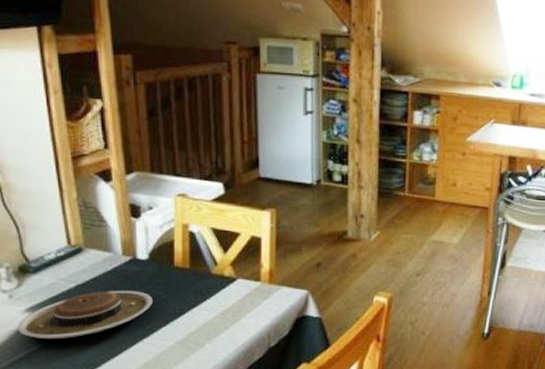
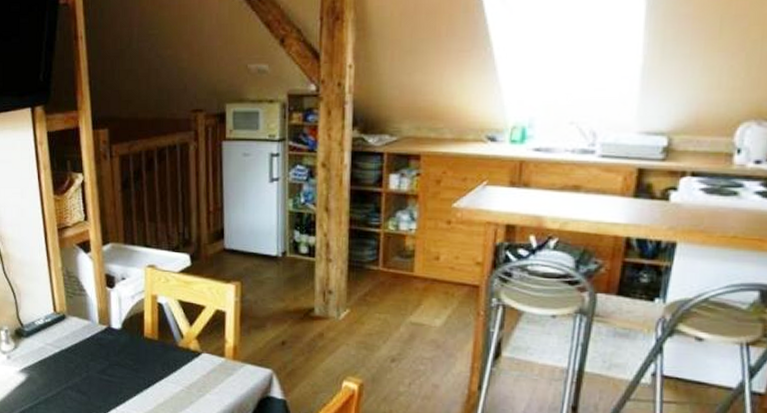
plate: present [17,290,152,339] -> none [13,357,124,401]

